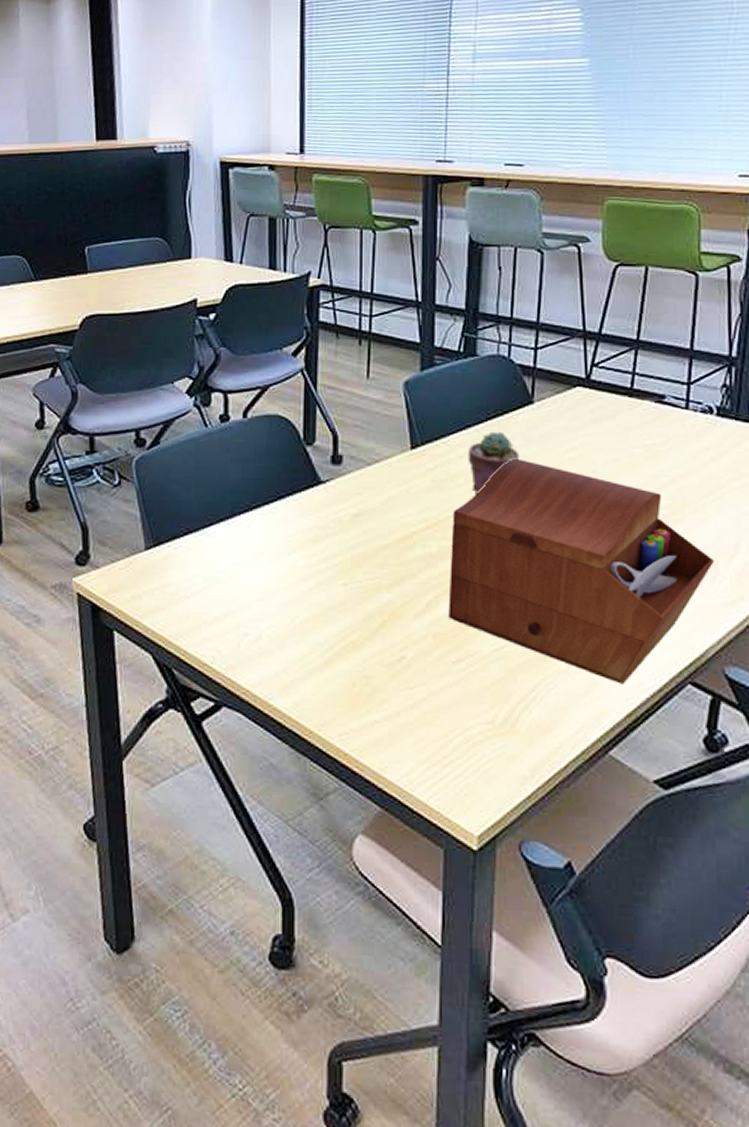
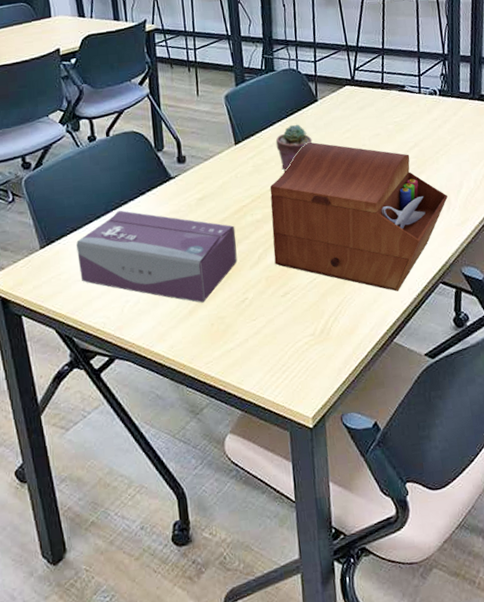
tissue box: none [190,514,399,653] -> present [76,210,238,303]

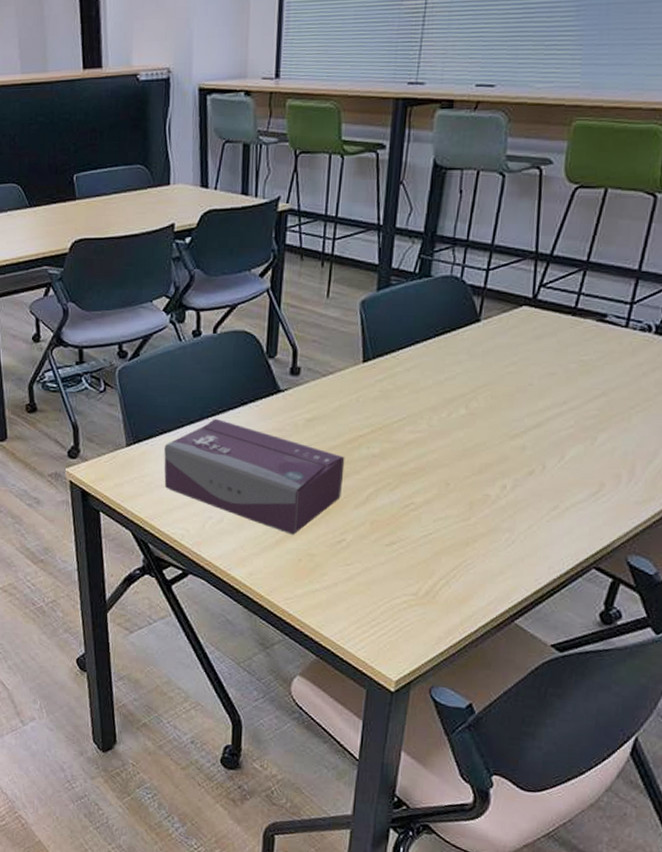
sewing box: present [269,142,448,292] -> none [385,372,632,567]
potted succulent: present [275,124,313,172] -> none [414,347,463,403]

